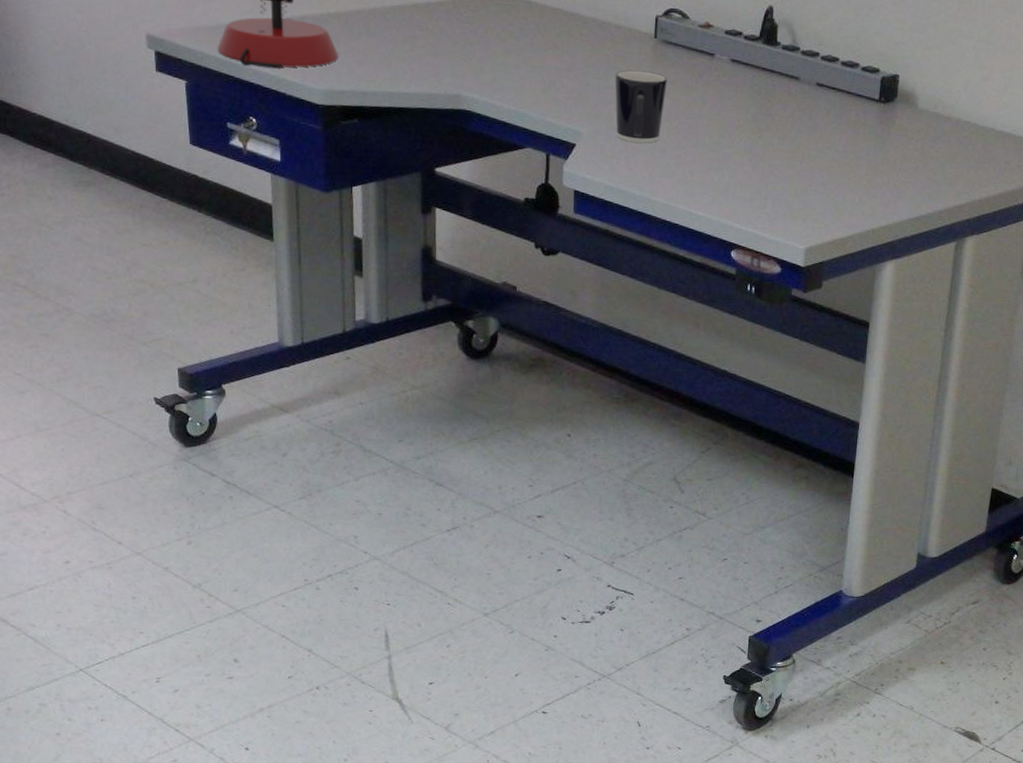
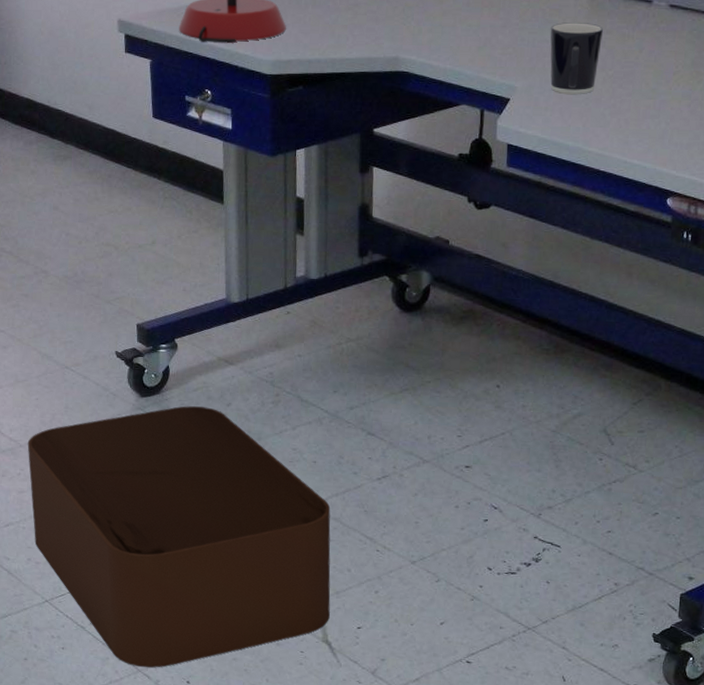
storage bin: none [53,456,400,737] -> present [27,406,331,668]

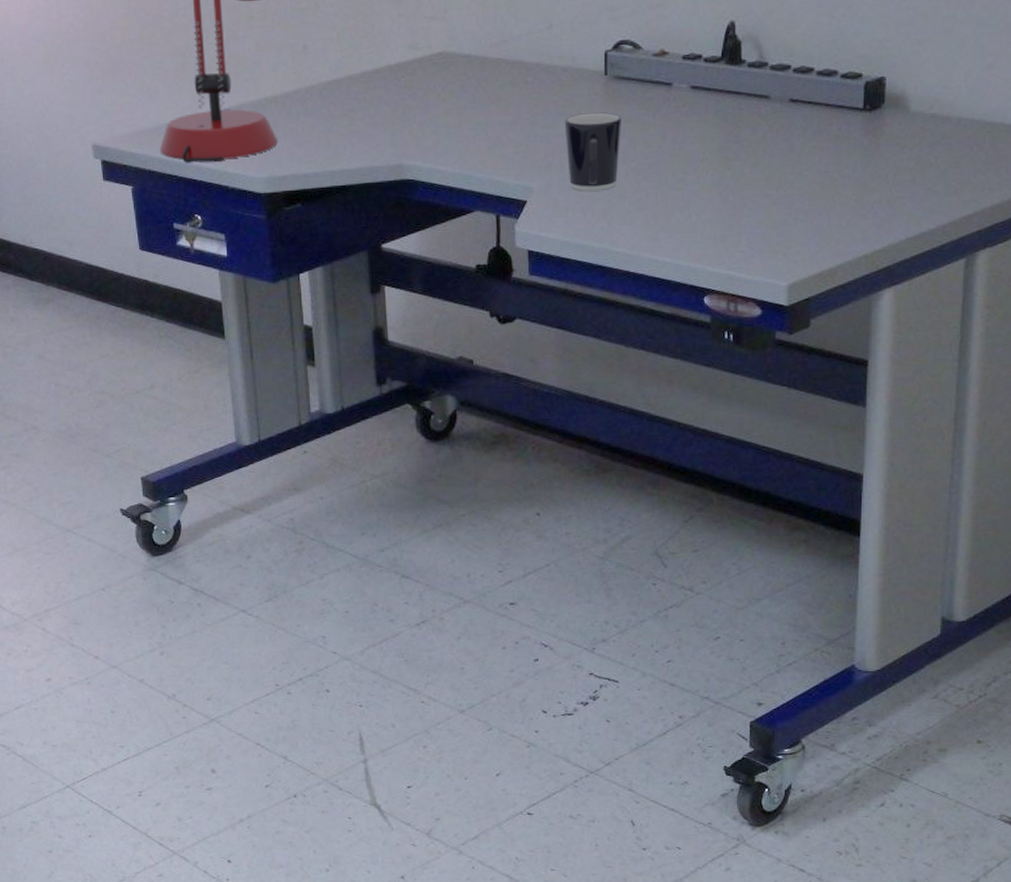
storage bin: present [27,406,331,668] -> none [32,562,376,850]

